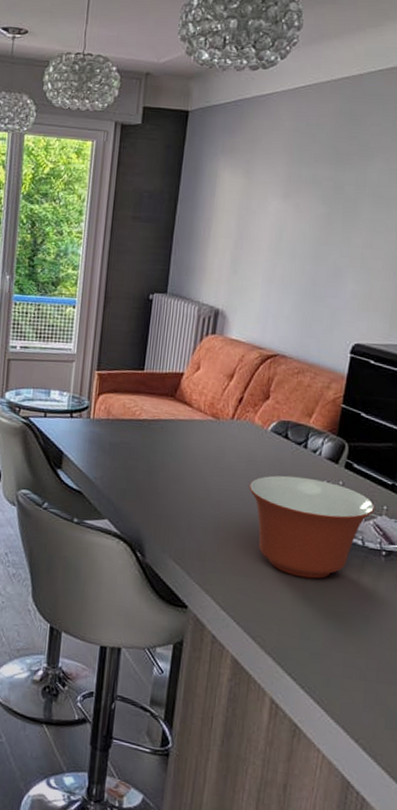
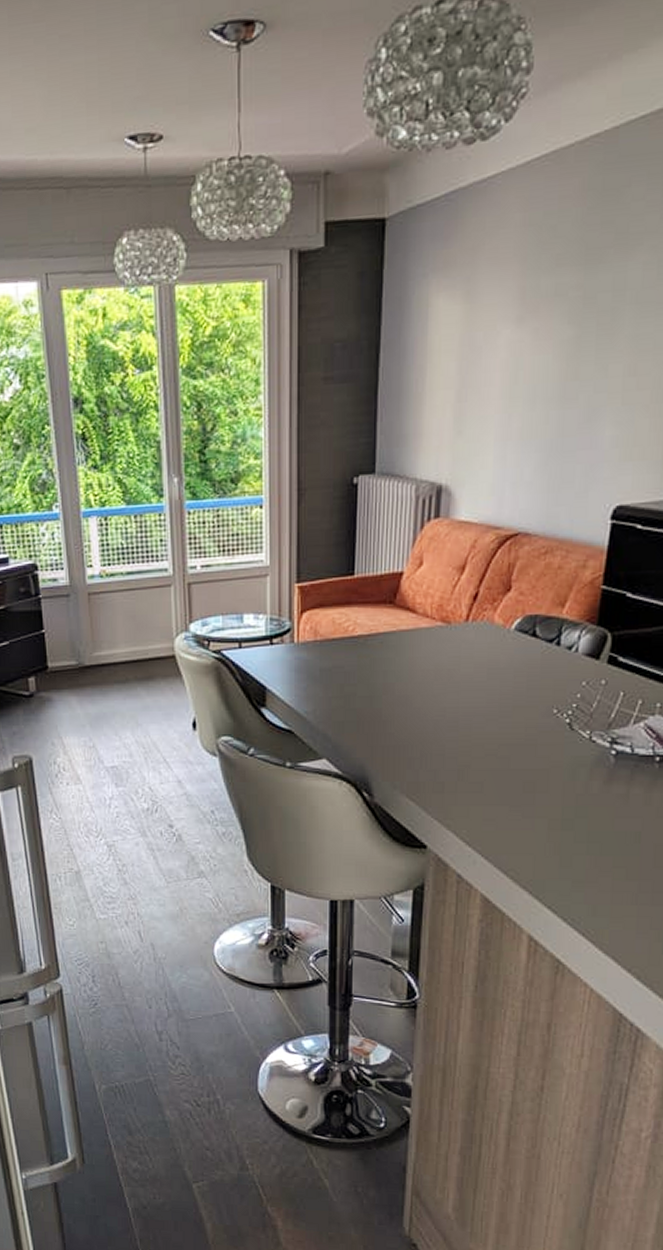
mixing bowl: present [248,475,375,579] -> none [491,681,646,798]

